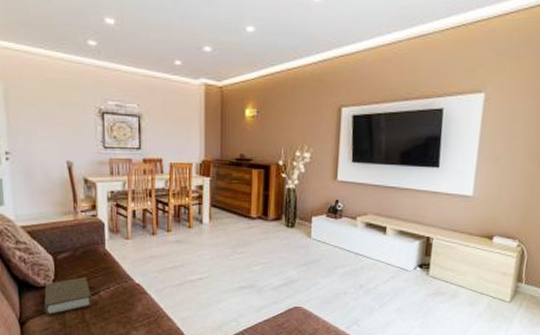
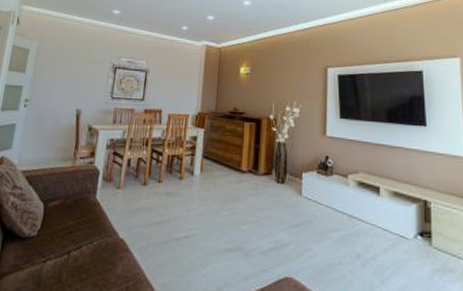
book: present [44,277,91,316] -> none [22,228,73,273]

